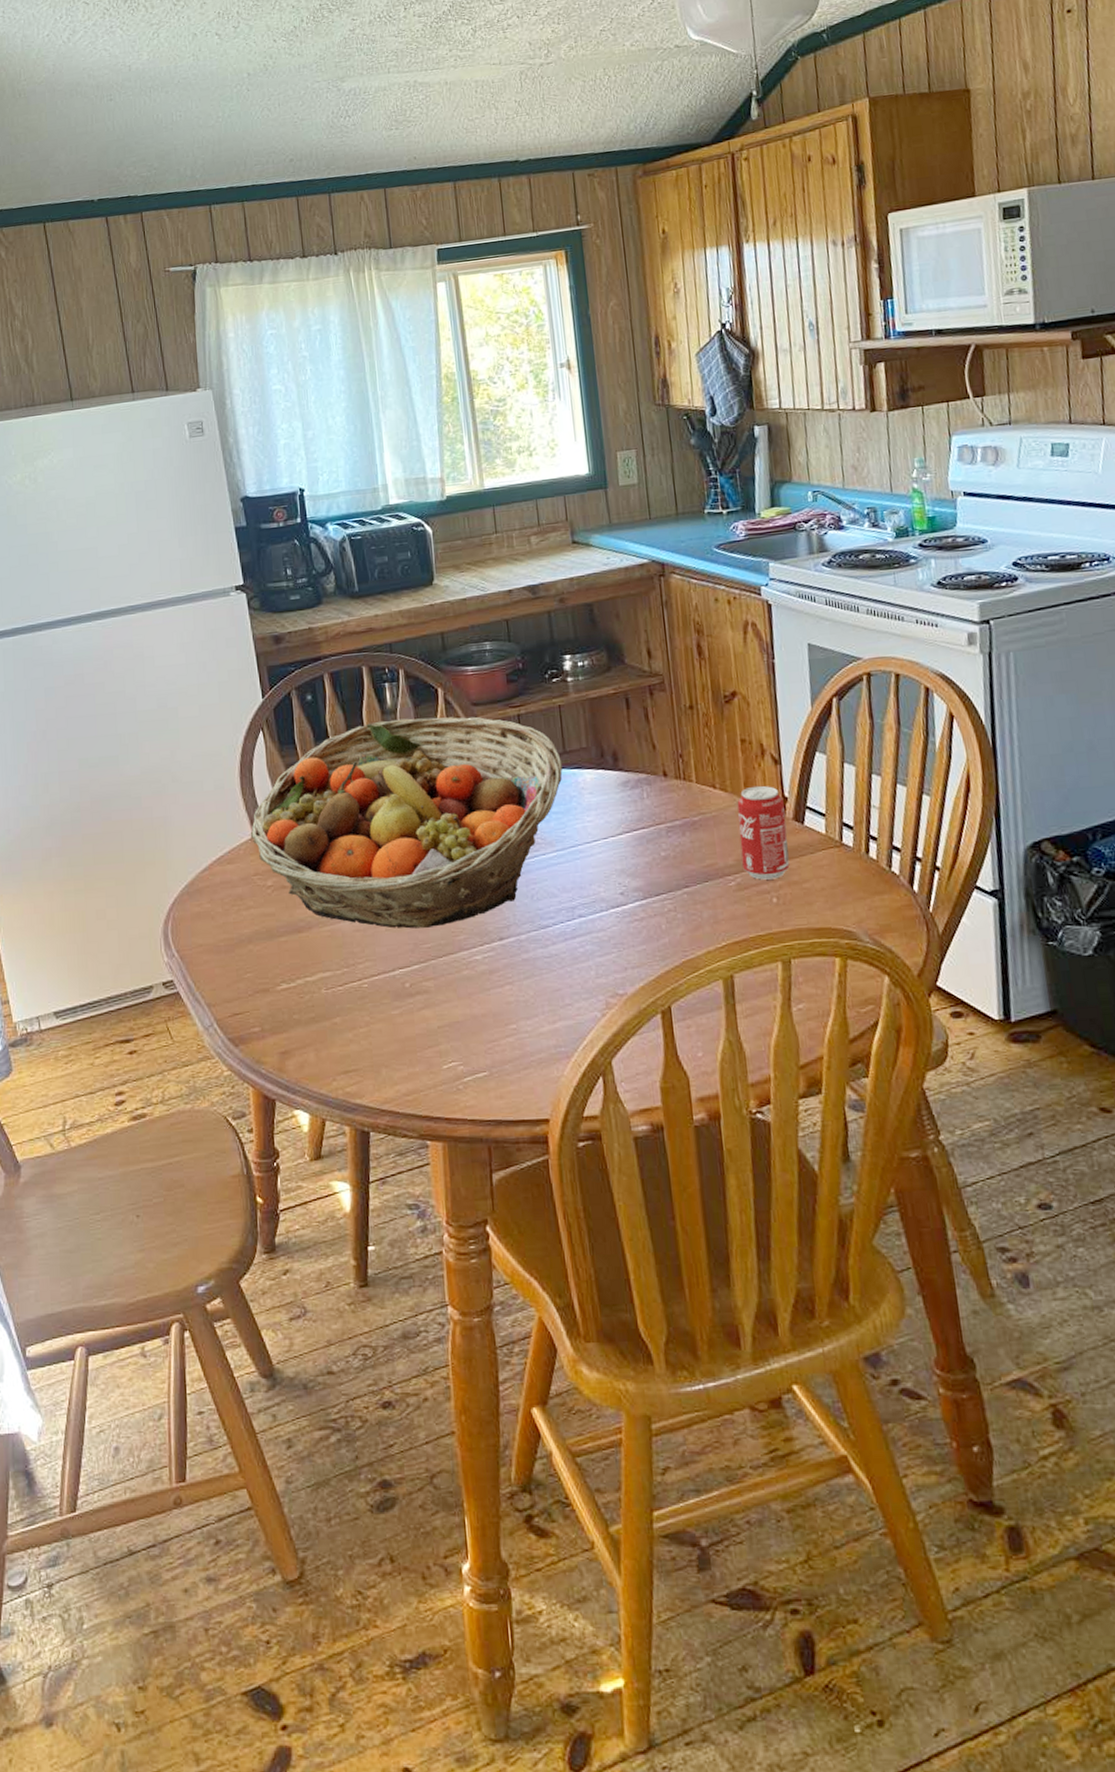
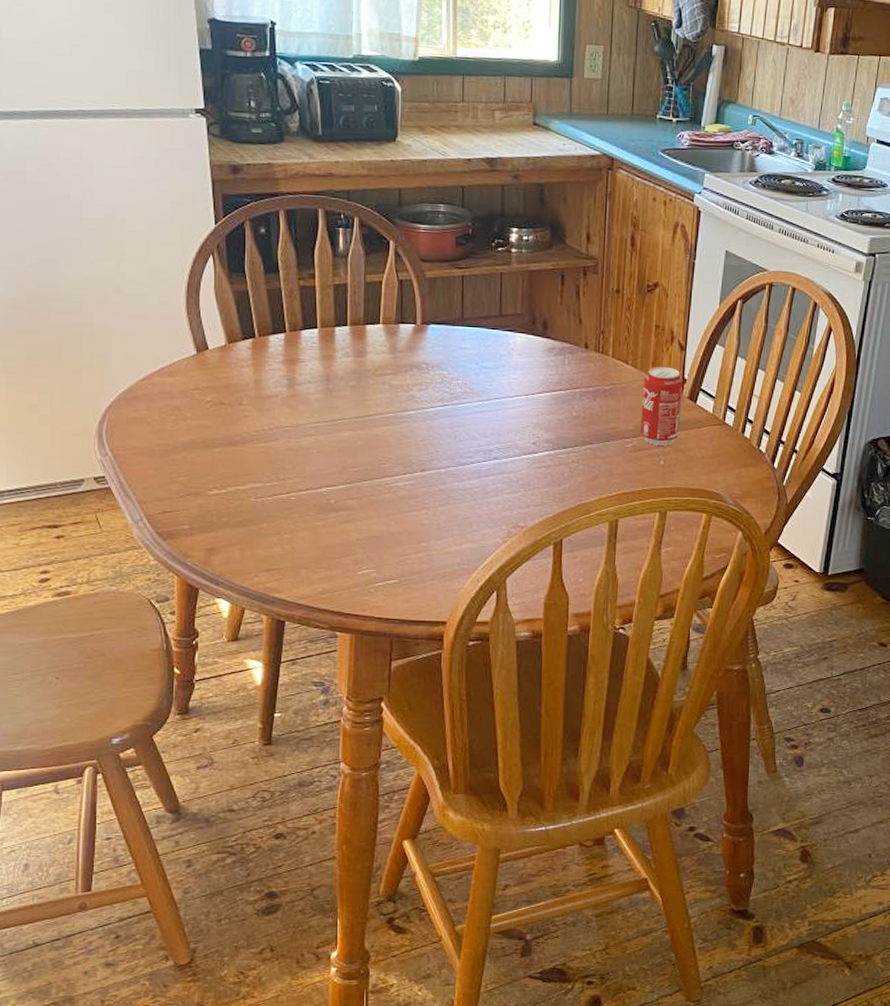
fruit basket: present [250,716,563,929] -> none [192,262,497,454]

